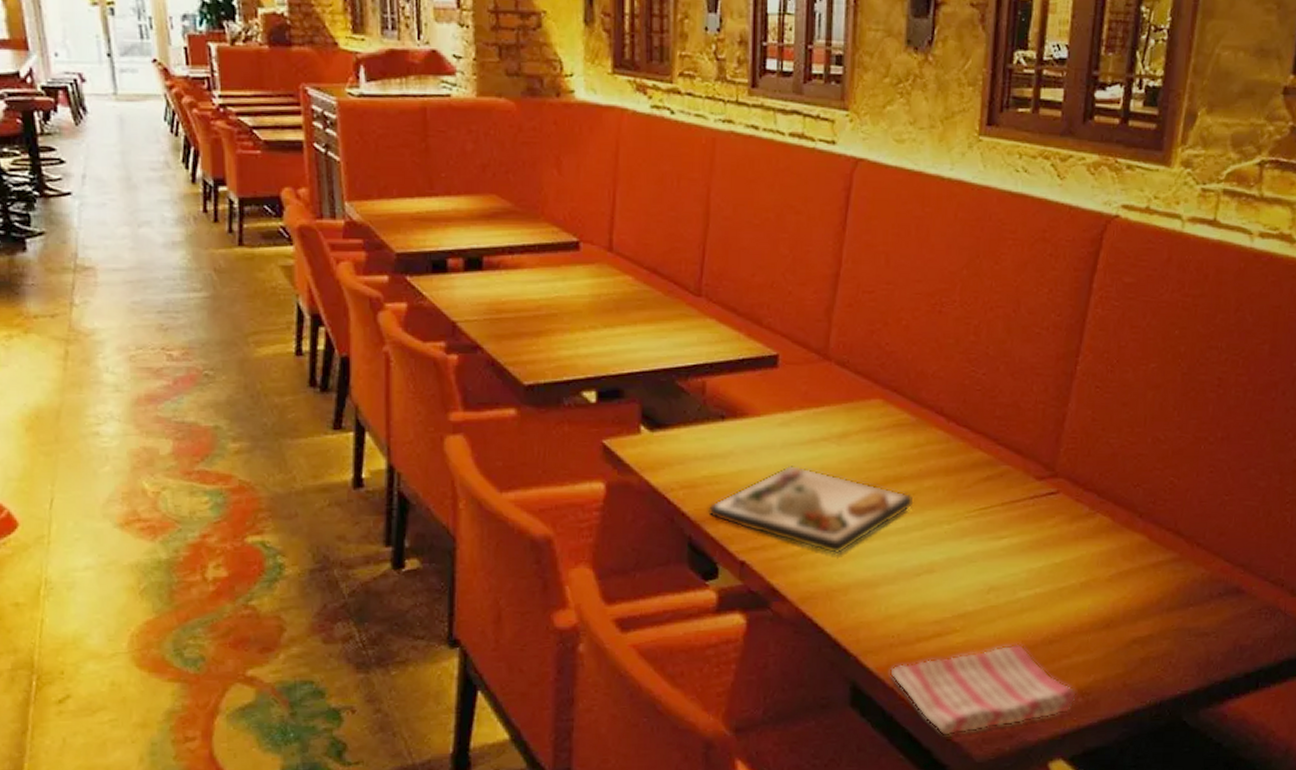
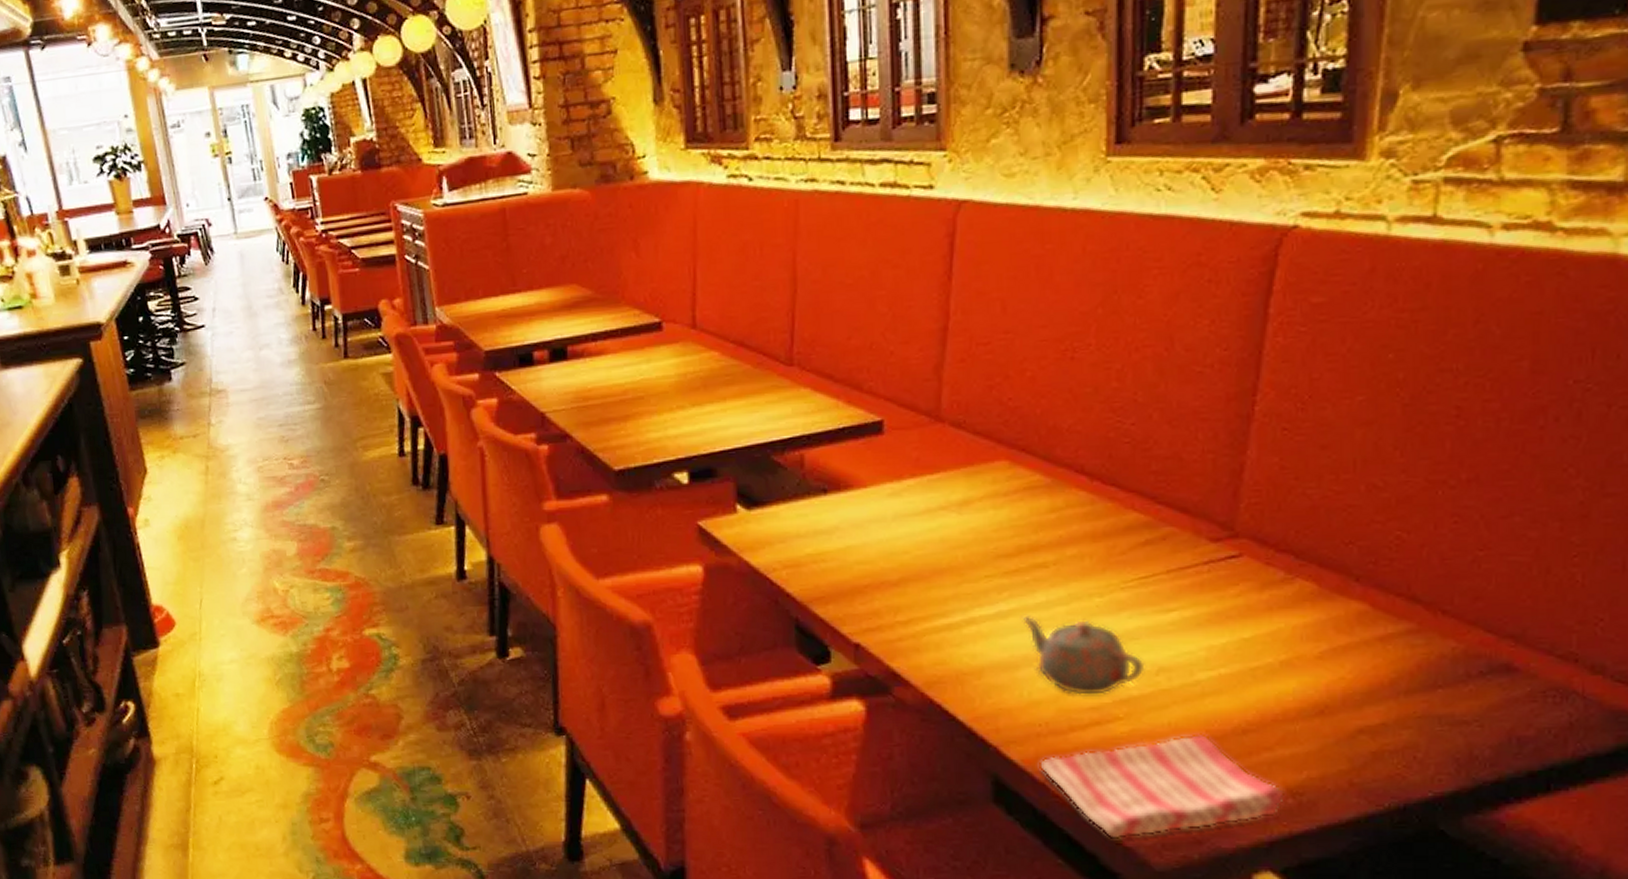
dinner plate: present [707,464,914,555] -> none [814,537,1055,634]
teapot: none [885,539,980,610] -> present [1023,615,1145,695]

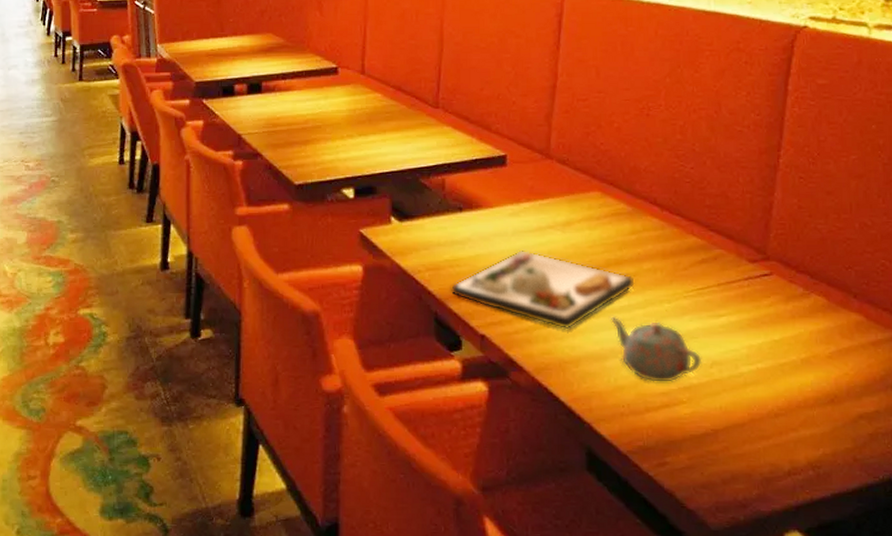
dinner plate: none [814,537,1055,634] -> present [450,249,635,330]
dish towel: present [1040,733,1284,840] -> none [623,416,807,504]

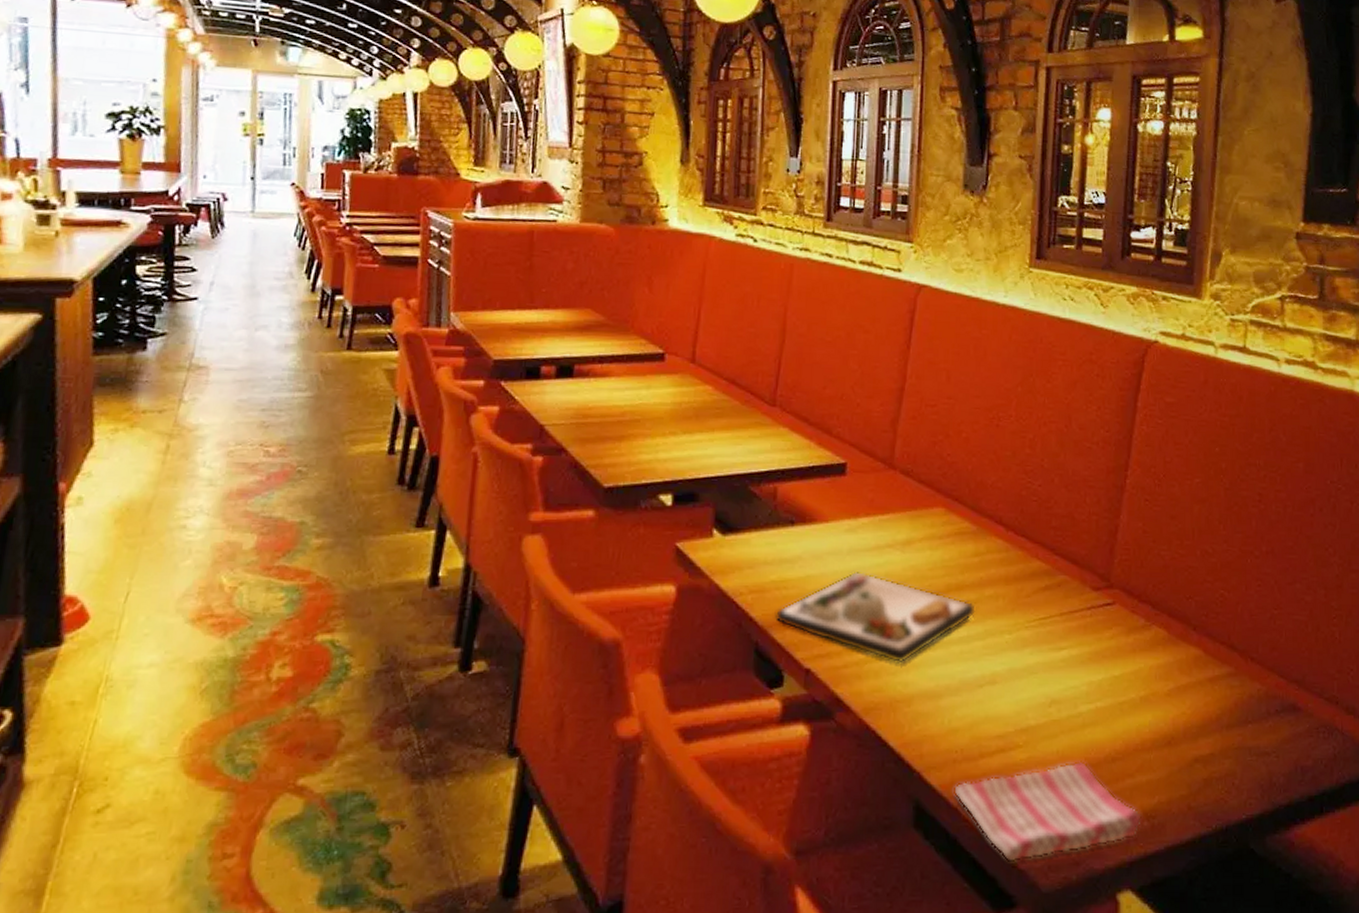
teapot: present [611,316,702,382] -> none [948,648,1041,724]
dish towel: none [623,416,807,504] -> present [954,761,1141,863]

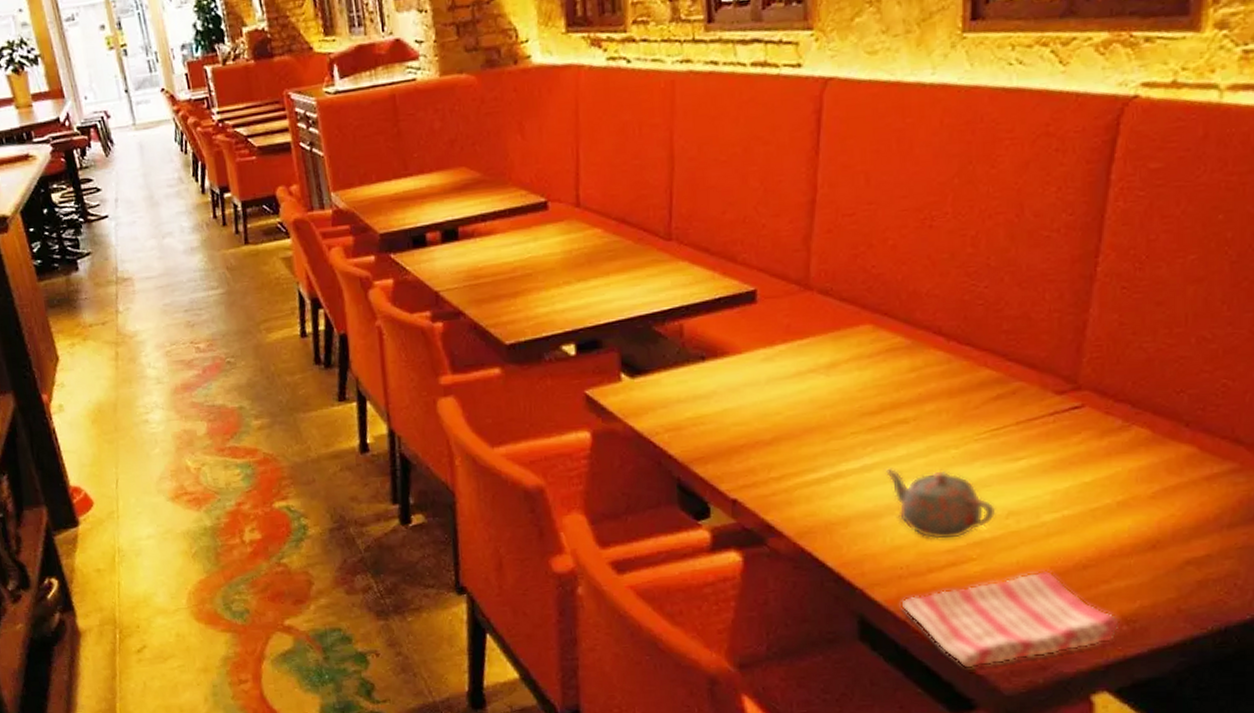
dinner plate: present [774,570,975,664] -> none [694,399,915,488]
teapot: none [948,648,1041,724] -> present [886,468,996,539]

